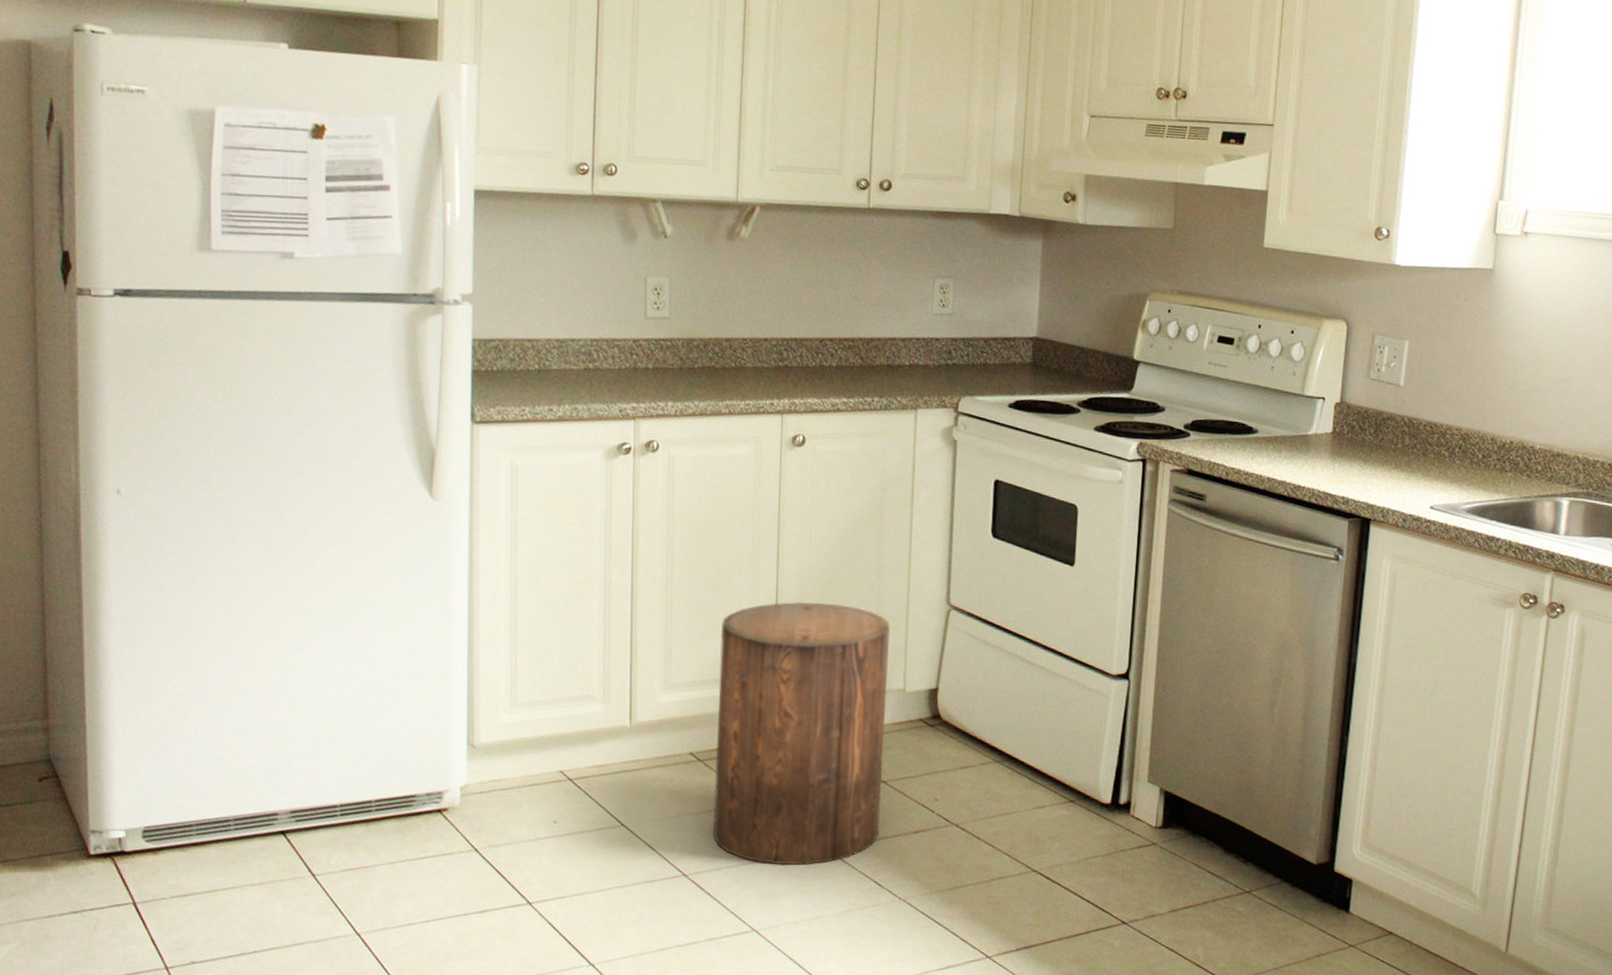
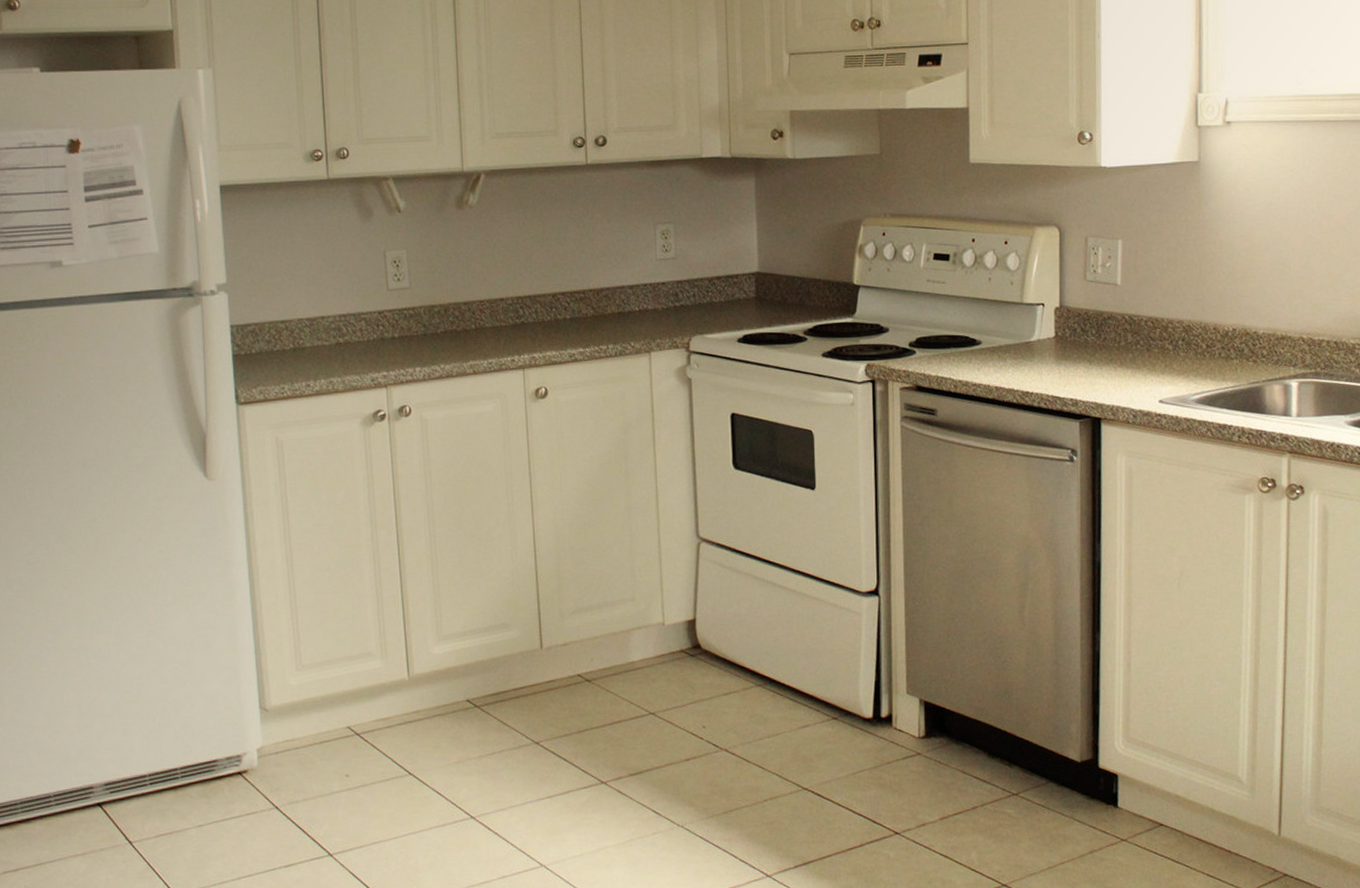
stool: present [712,601,890,866] -> none [484,546,653,802]

